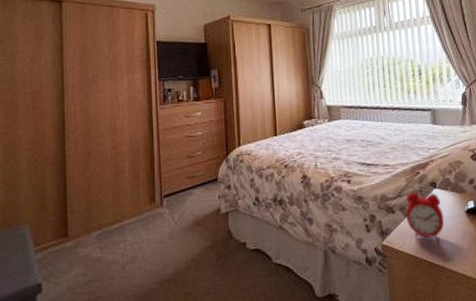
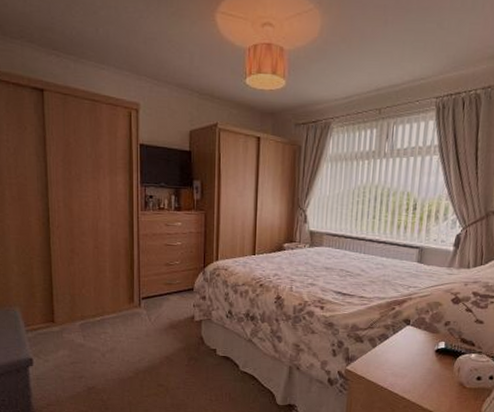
alarm clock: present [405,185,445,241] -> none [373,320,412,373]

